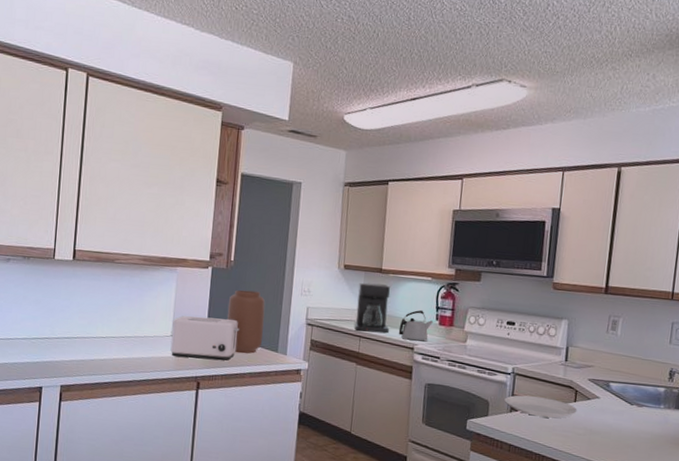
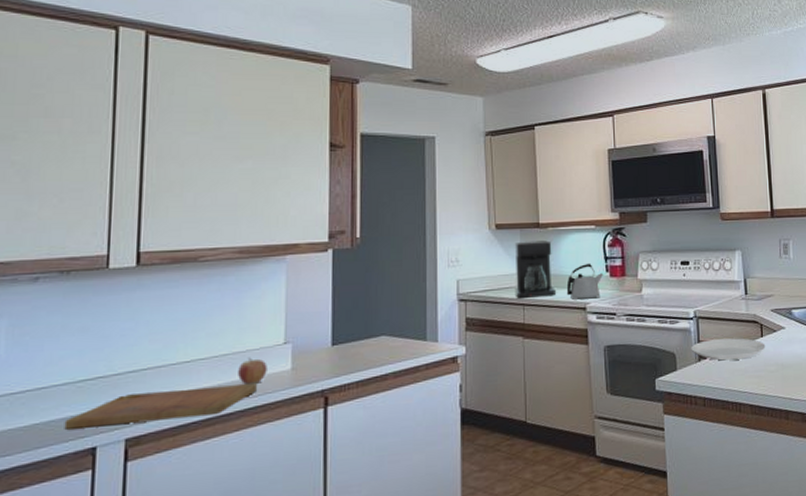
cutting board: none [23,354,150,381] -> present [64,384,257,429]
fruit: none [137,342,158,363] -> present [238,357,267,385]
toaster: present [170,315,240,361] -> none [284,309,375,370]
vase: present [227,290,266,354] -> none [357,270,407,349]

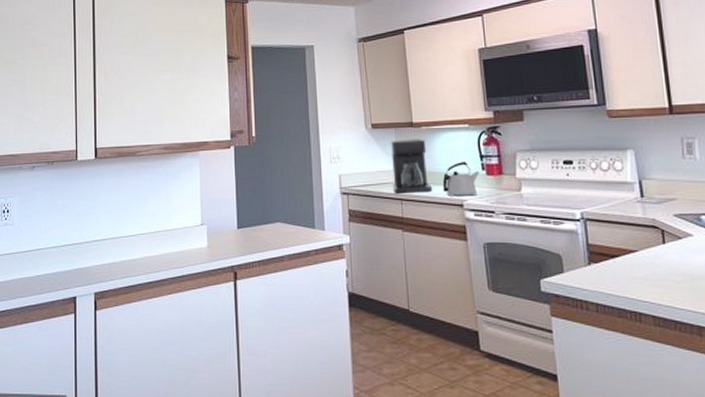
cutting board: present [64,384,257,429] -> none [55,257,182,281]
fruit: present [238,357,267,385] -> none [169,235,190,257]
plate: present [691,338,766,361] -> none [579,243,669,266]

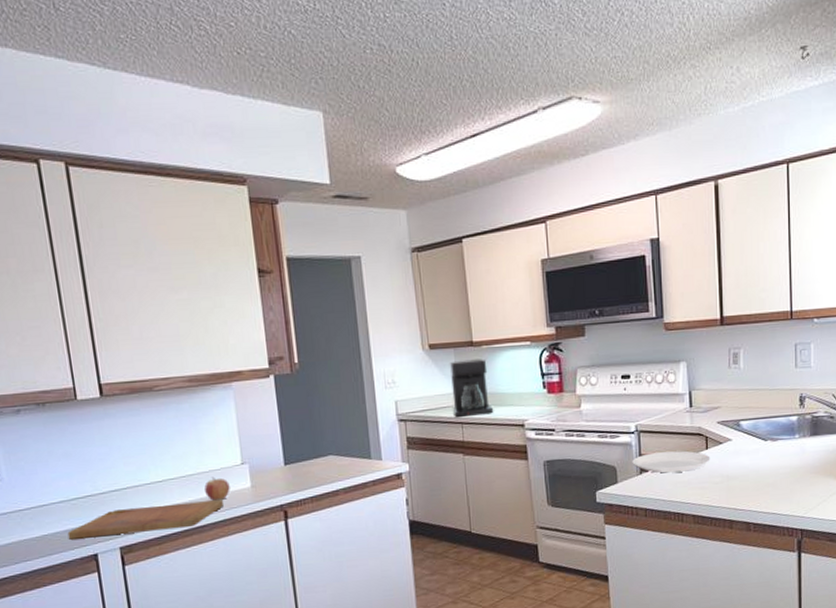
cutting board: none [55,257,182,281] -> present [67,500,223,539]
fruit: none [169,235,190,257] -> present [204,477,230,501]
kettle: present [442,161,480,198] -> none [503,380,542,418]
plate: none [579,243,669,266] -> present [632,450,711,473]

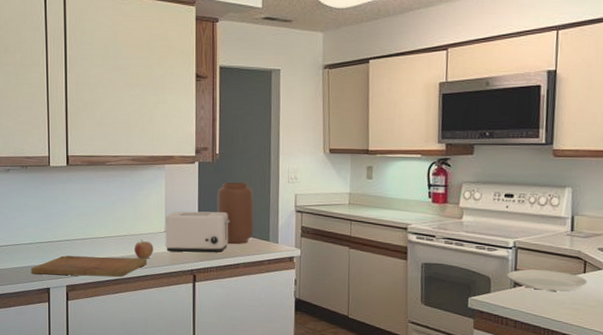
toaster: none [240,431,323,487] -> present [165,211,230,252]
vase: none [301,393,352,468] -> present [216,182,254,244]
coffee maker: present [449,359,494,417] -> none [343,165,381,215]

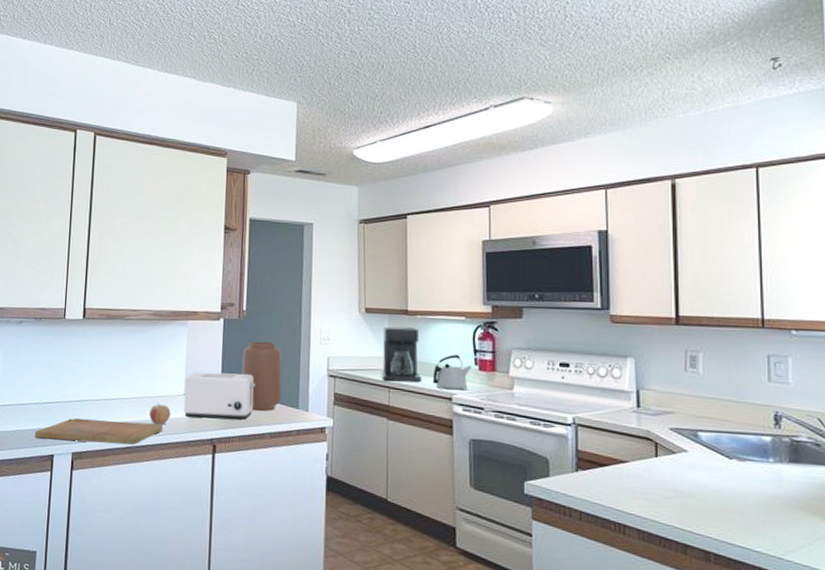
coffee maker: none [343,165,381,215] -> present [381,326,423,383]
kettle: none [390,188,427,221] -> present [432,354,473,391]
plate: present [507,269,588,291] -> none [567,450,661,478]

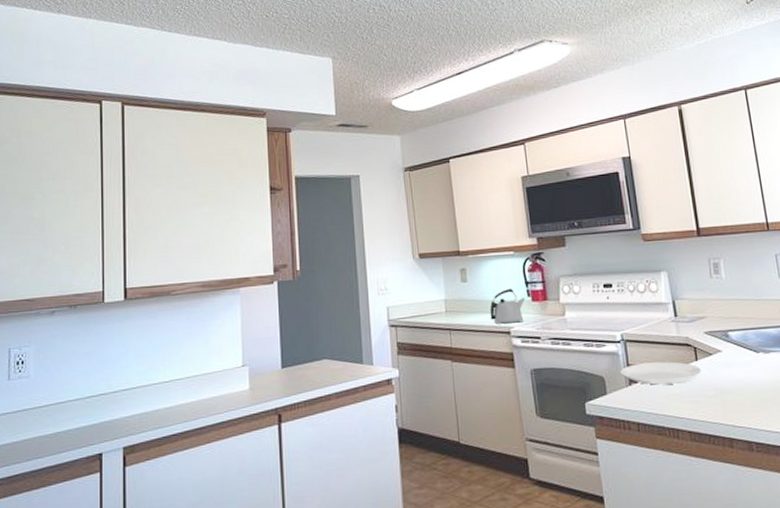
cutting board: present [34,418,163,446] -> none [78,401,222,438]
fruit: present [149,402,171,425] -> none [207,378,230,402]
toaster: present [183,372,256,420] -> none [242,335,317,390]
vase: present [241,341,282,411] -> none [300,299,345,372]
coffee maker: present [381,326,423,383] -> none [437,267,481,323]
plate: none [567,450,661,478] -> present [620,361,702,385]

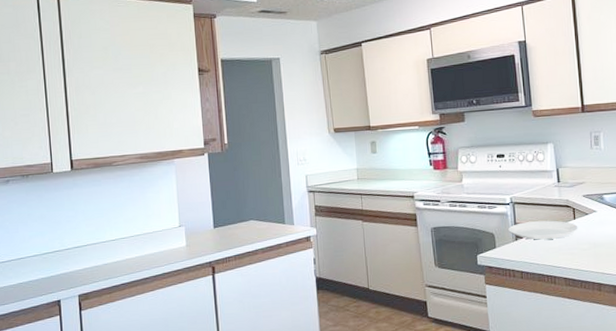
kettle: present [489,288,526,325] -> none [396,158,428,191]

